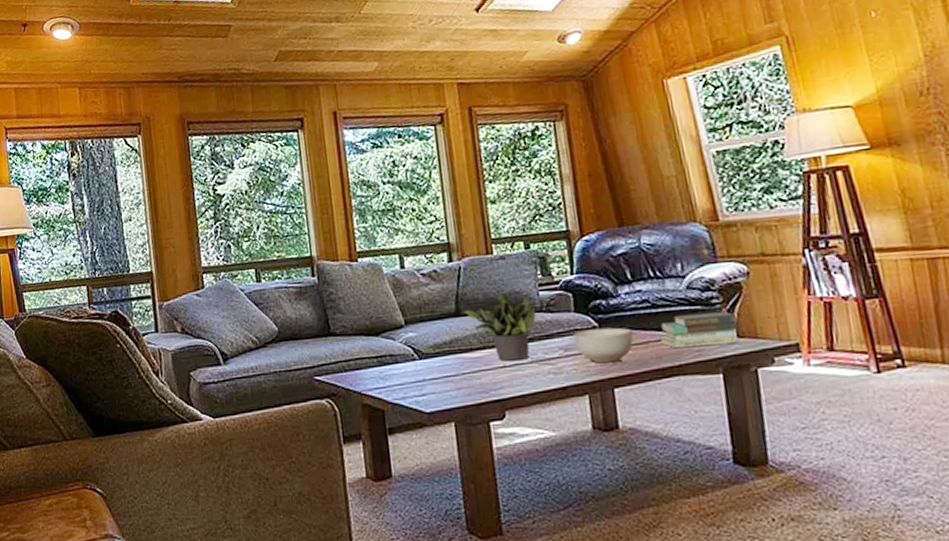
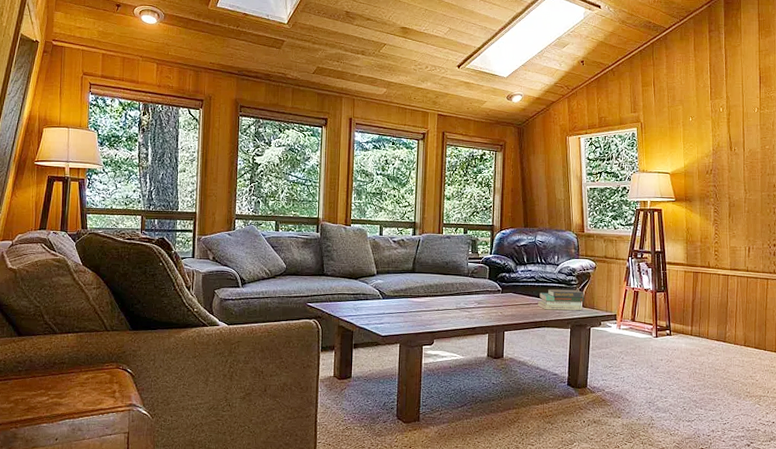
potted plant: present [462,291,536,362] -> none [416,259,465,307]
bowl: present [572,327,634,364] -> none [485,291,522,315]

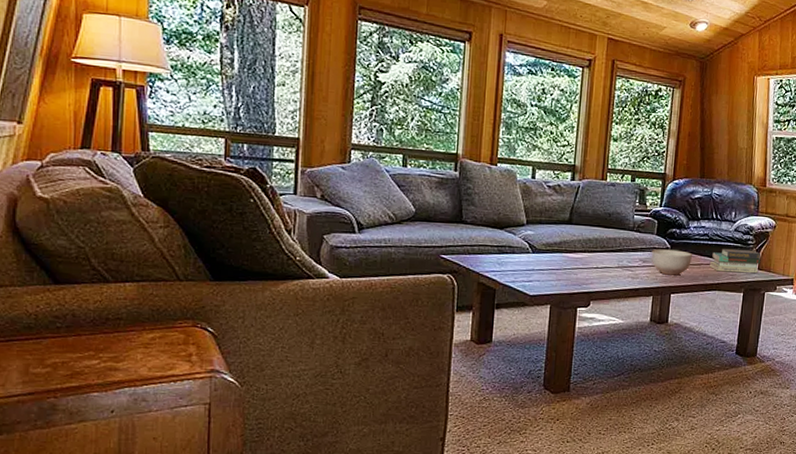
bowl: none [485,291,522,315] -> present [651,249,693,276]

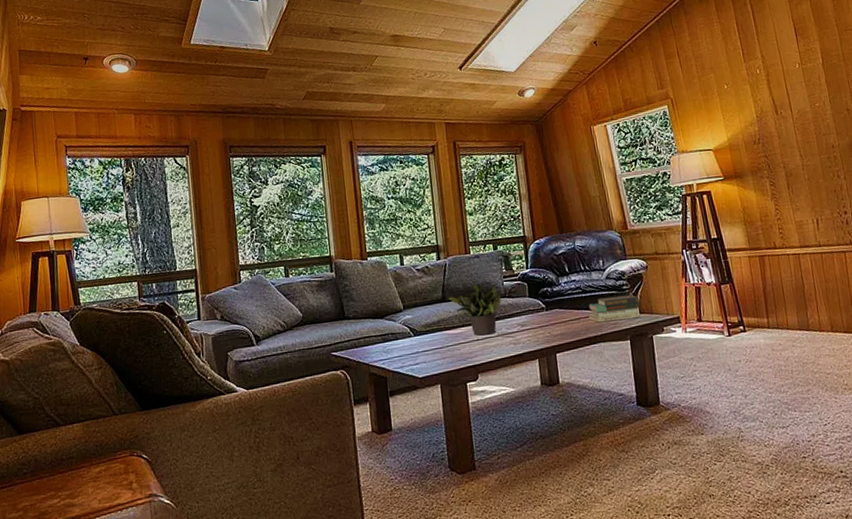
potted plant: none [574,210,630,265] -> present [447,282,501,336]
bowl: present [651,249,693,276] -> none [527,307,570,336]

